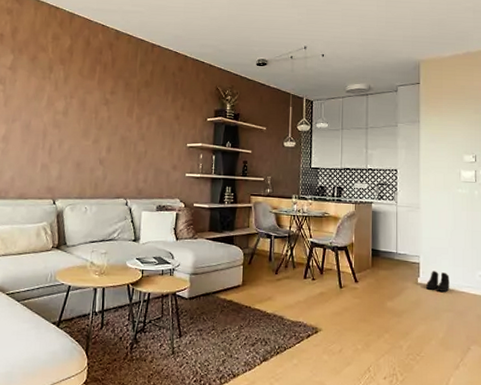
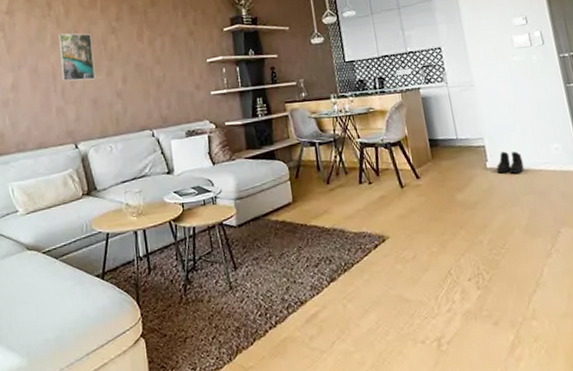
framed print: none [51,96,85,144] -> present [57,33,96,82]

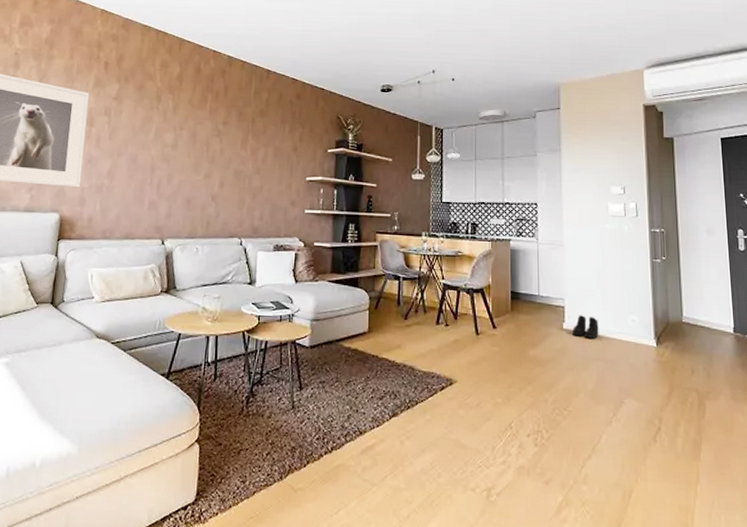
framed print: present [57,33,96,82] -> none [159,127,196,179]

